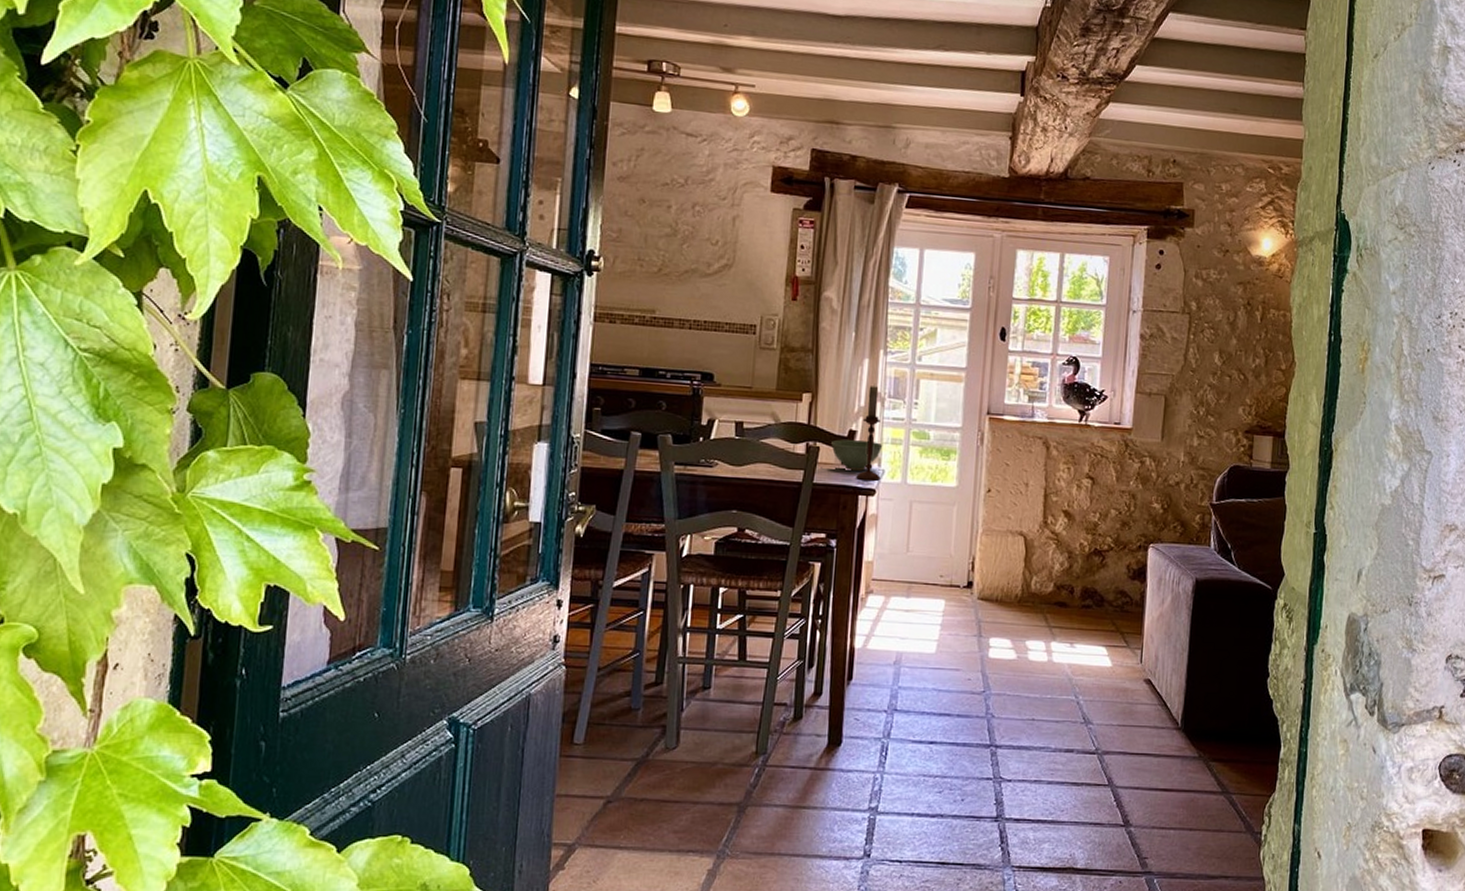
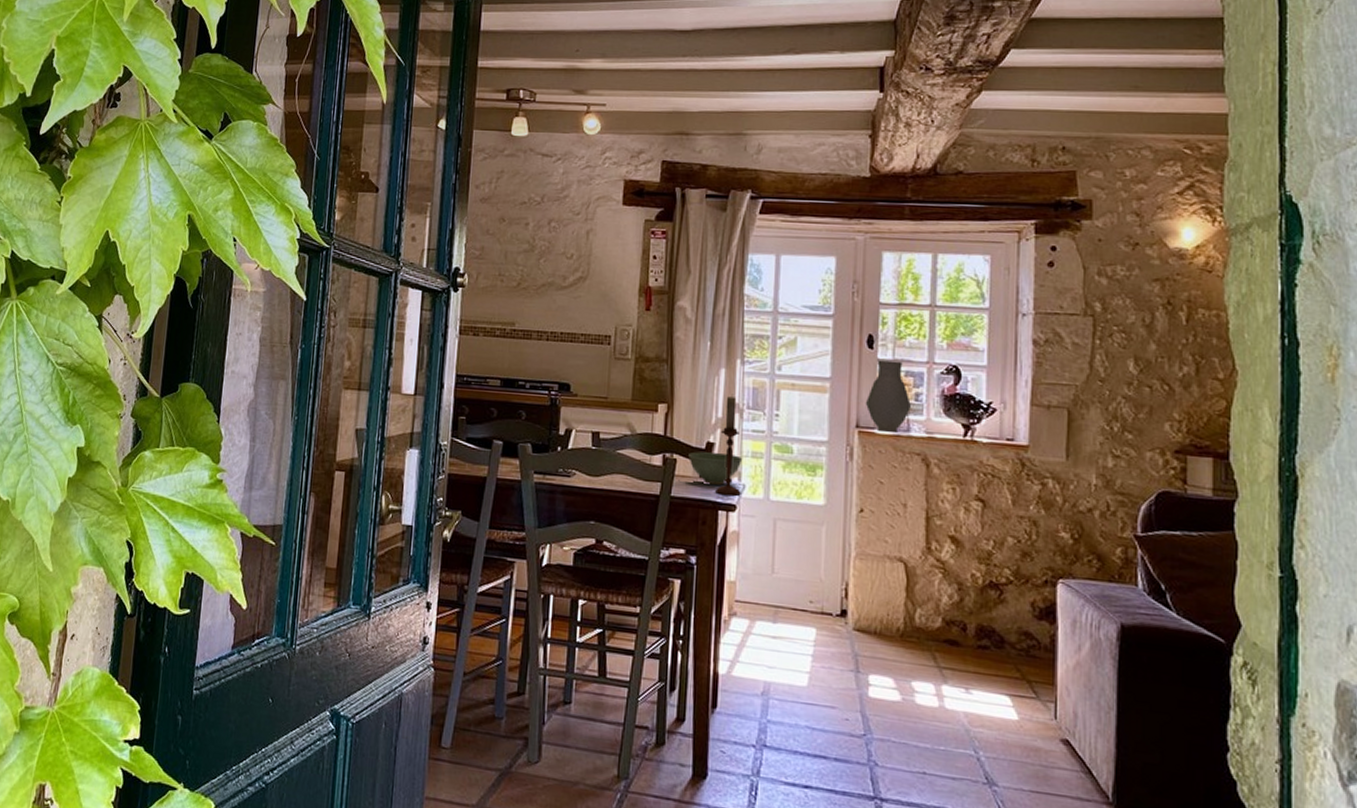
vase: none [996,351,1036,420] -> present [865,360,911,434]

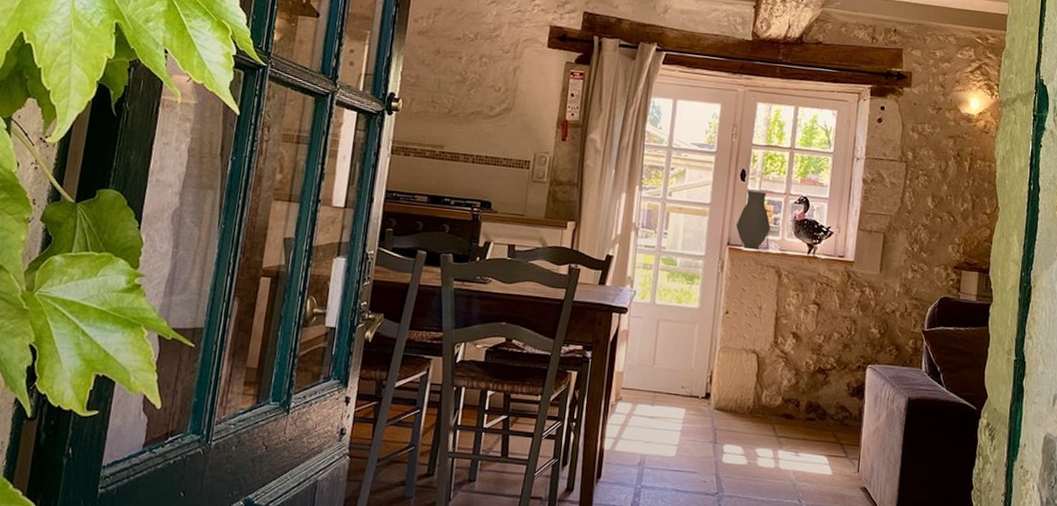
bowl: present [688,452,743,485] -> none [590,263,636,292]
candlestick: present [715,394,741,496] -> none [611,214,634,300]

